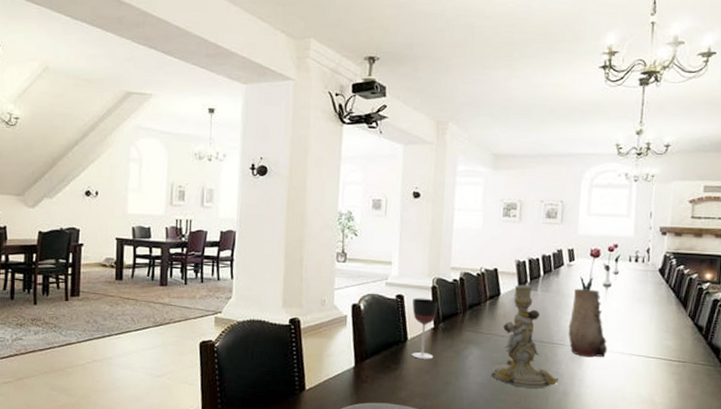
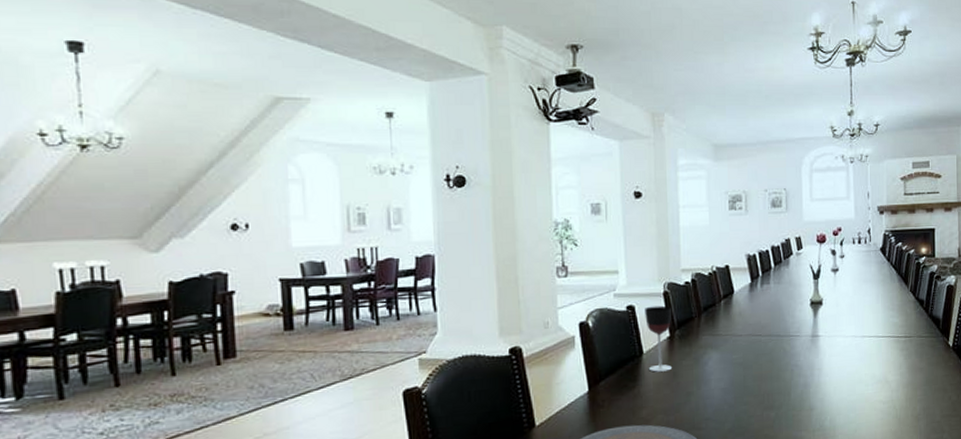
candlestick: present [491,285,558,389] -> none [732,279,798,386]
vase: present [568,288,608,358] -> none [803,275,841,346]

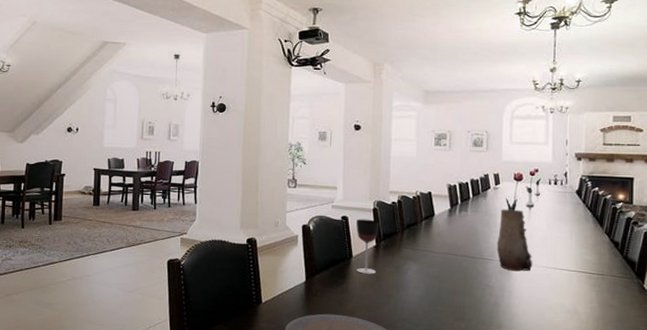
vase: none [803,275,841,346] -> present [496,209,533,272]

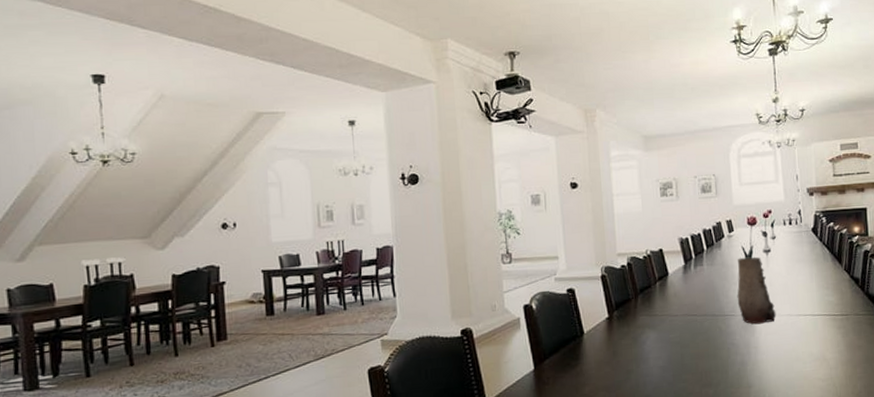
wineglass: present [356,219,380,274] -> none [584,288,612,351]

